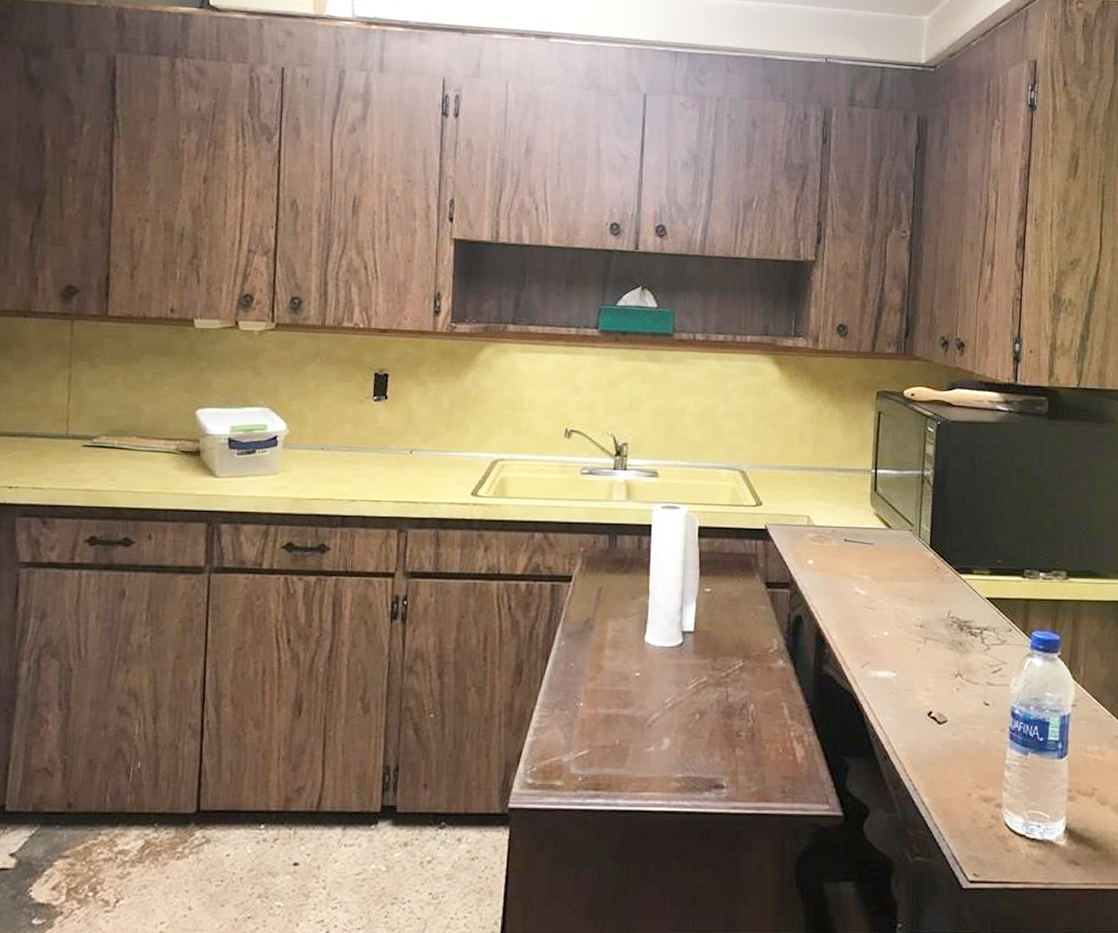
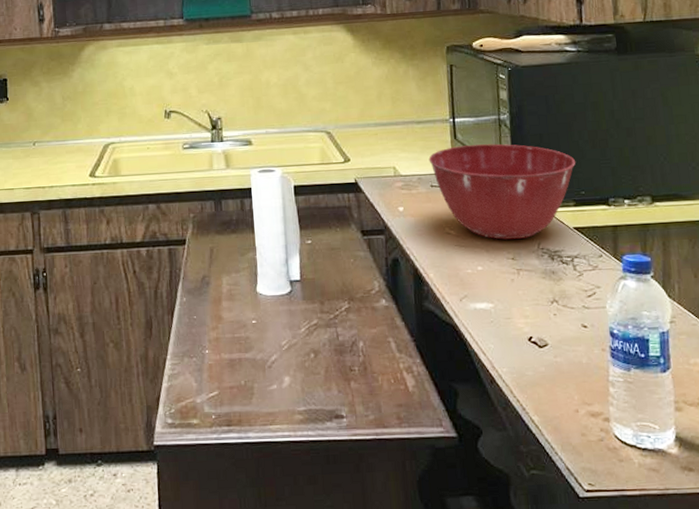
mixing bowl: none [845,499,995,605] -> present [428,143,575,240]

